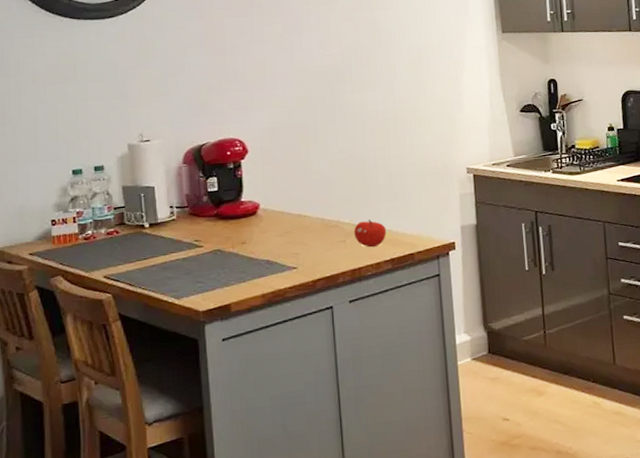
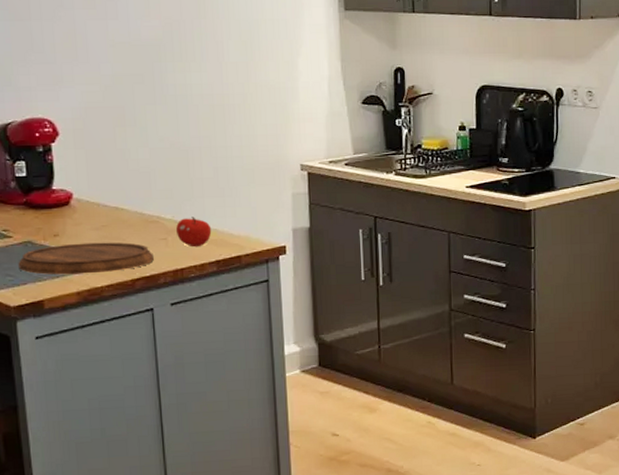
cutting board: none [208,246,333,280] -> present [18,242,154,275]

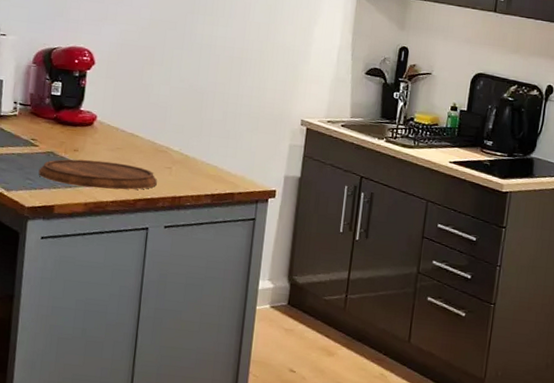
fruit: present [175,217,212,248] -> none [180,152,212,180]

